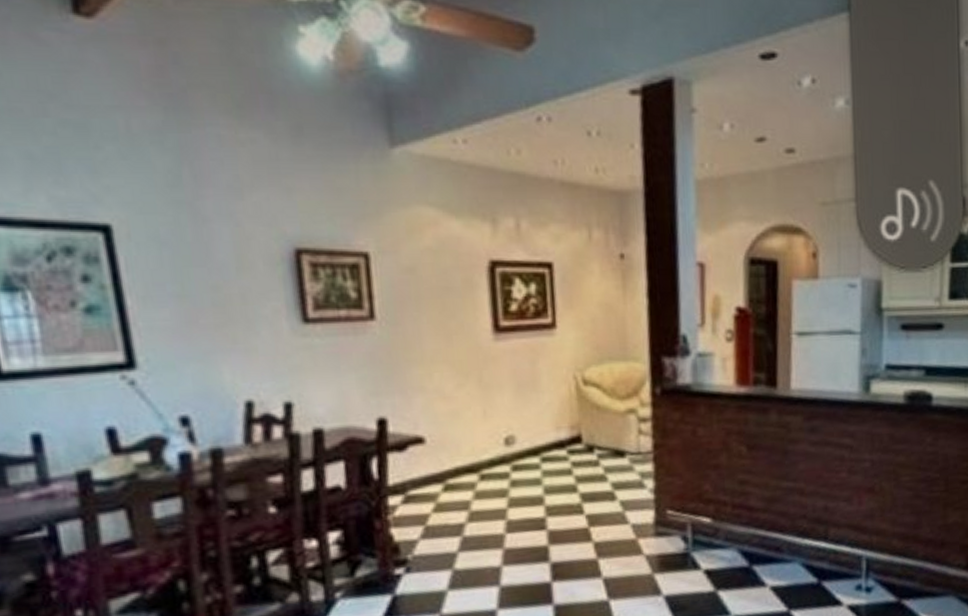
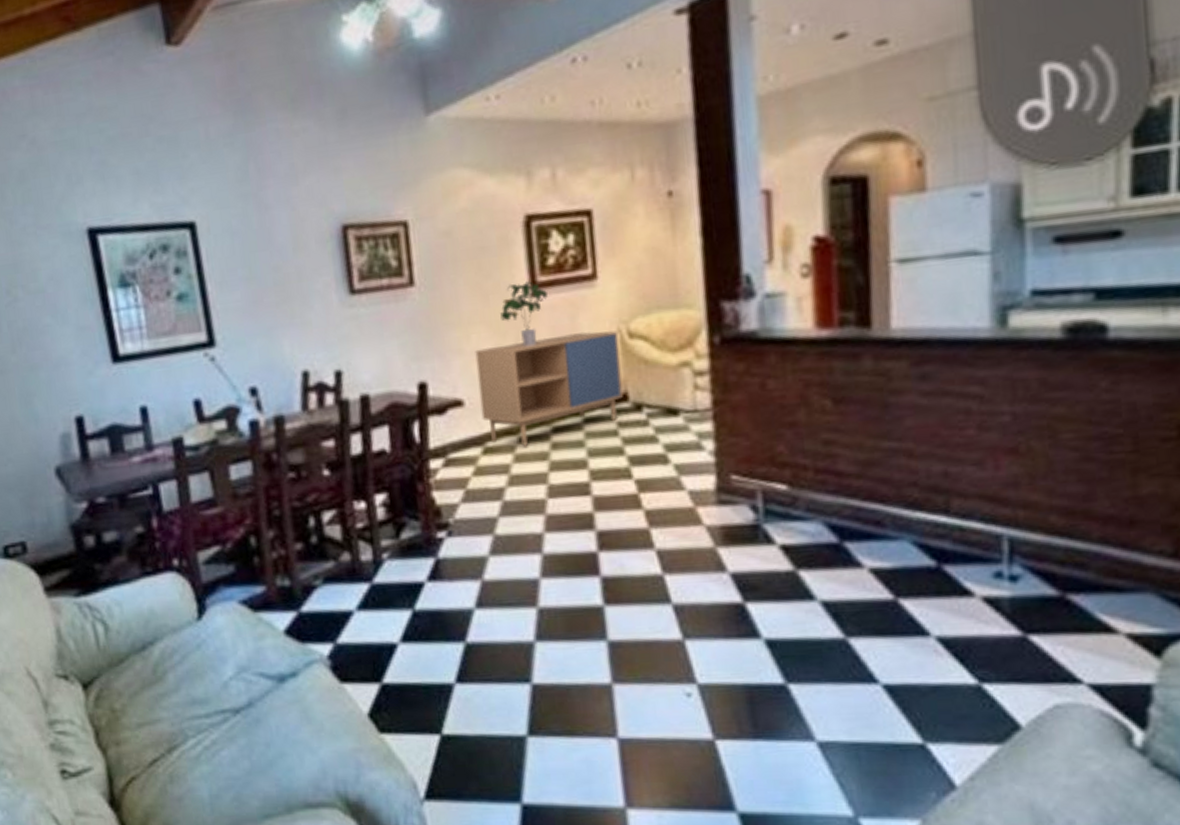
storage cabinet: none [437,376,577,483] -> present [475,331,623,446]
potted plant: none [464,325,510,388] -> present [500,281,548,347]

